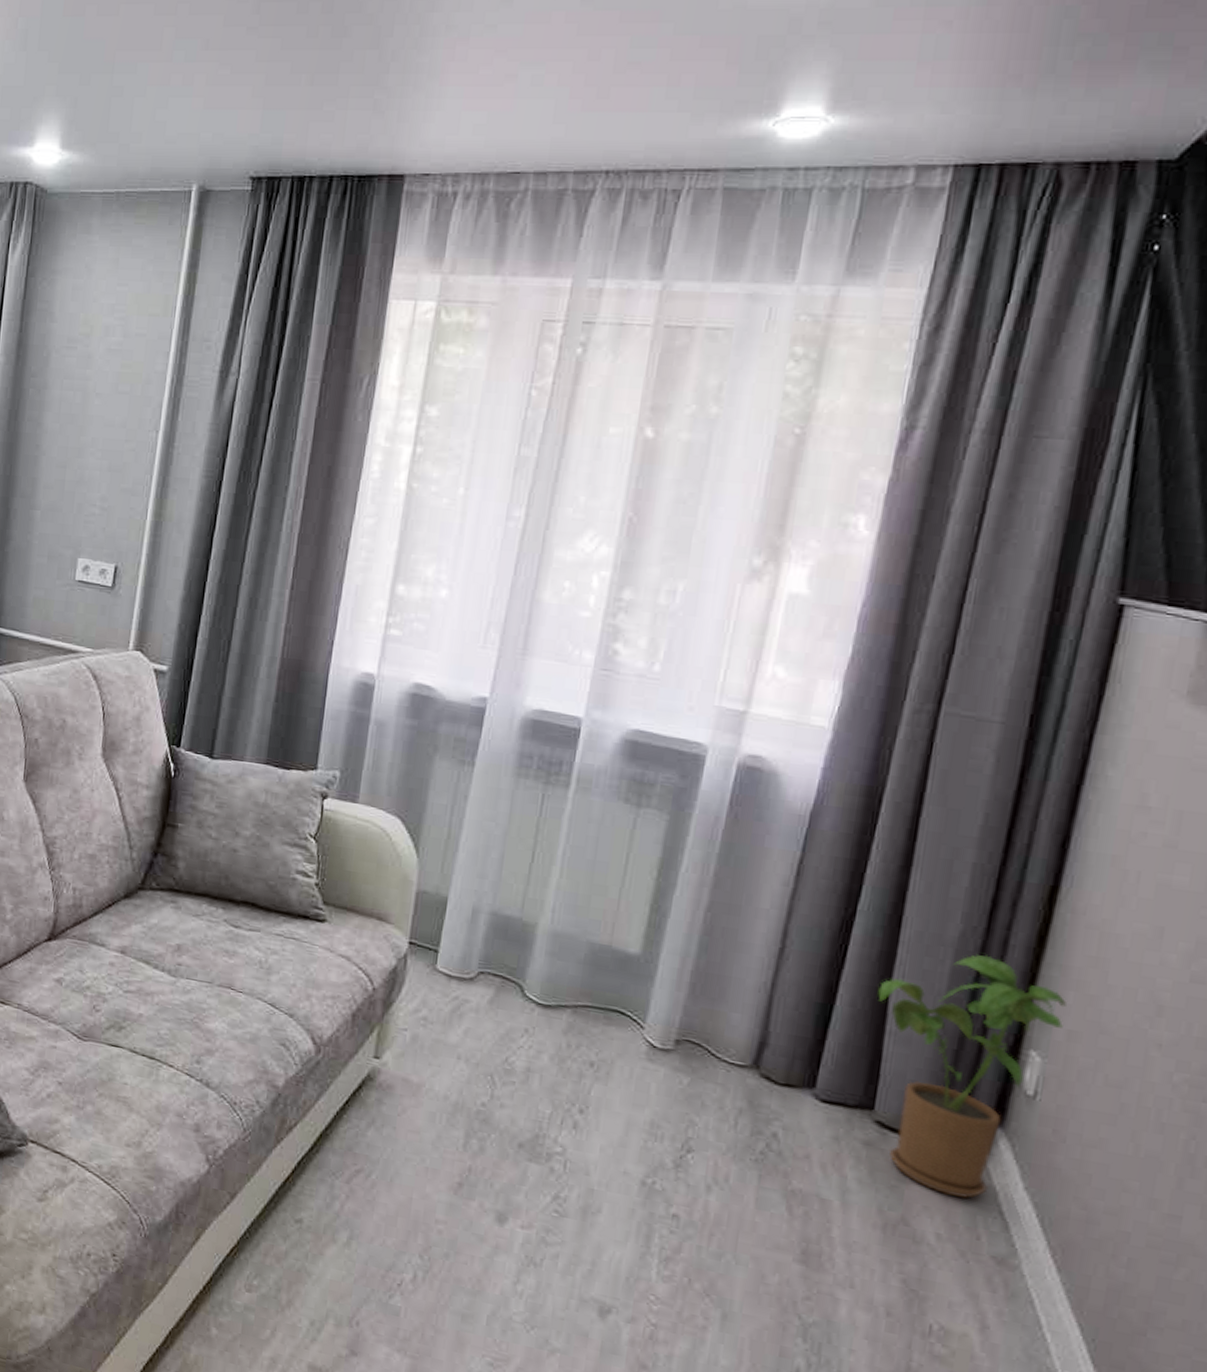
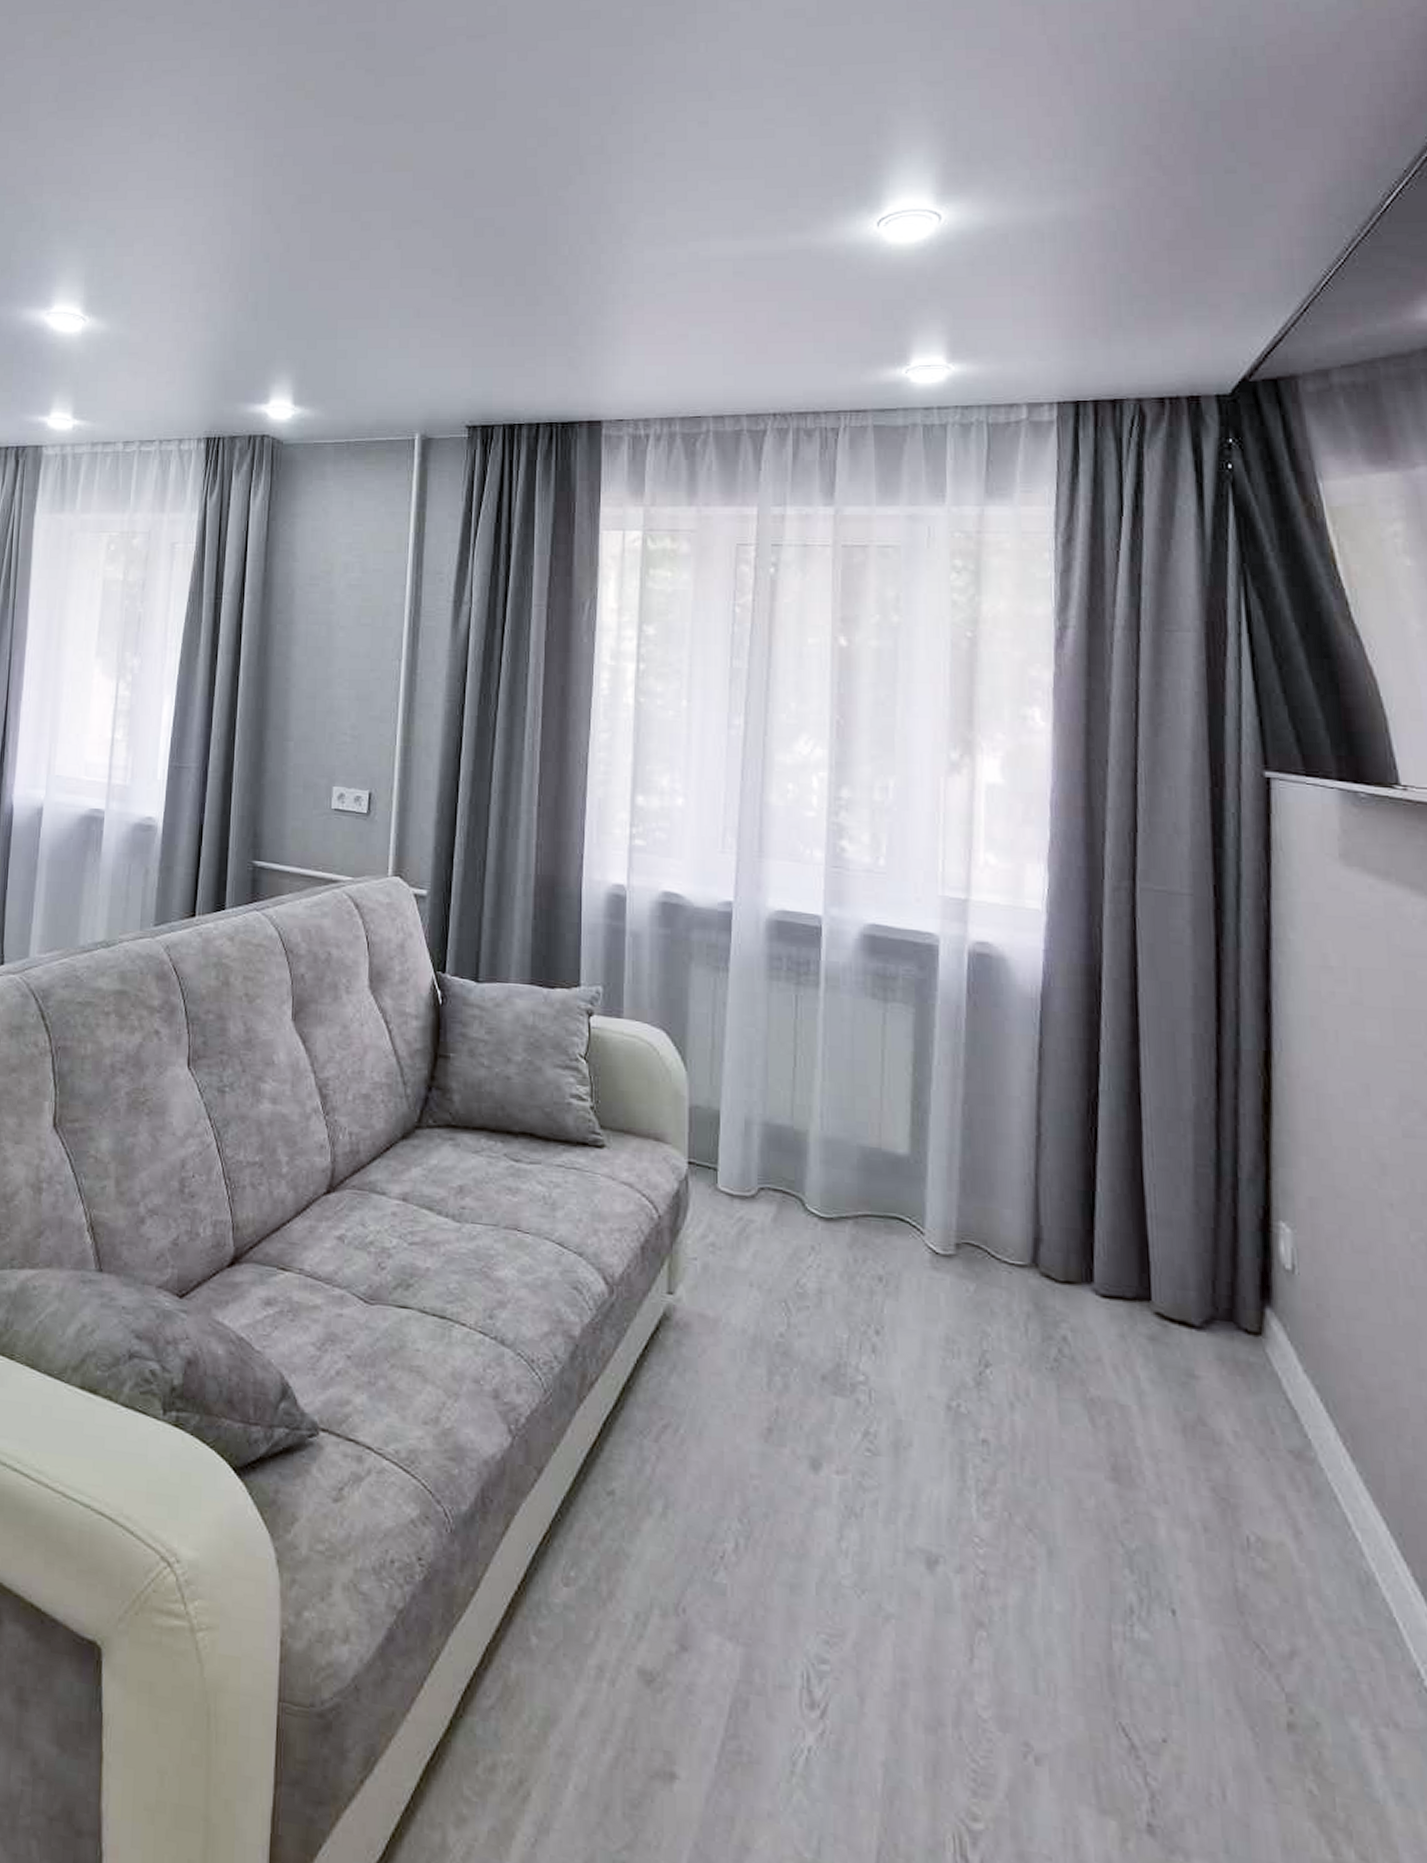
house plant: present [878,955,1067,1199] -> none [1133,1126,1303,1390]

